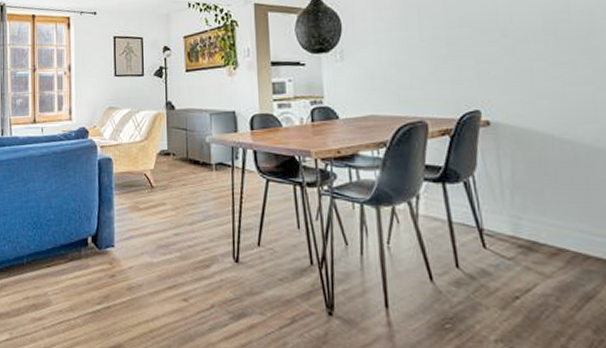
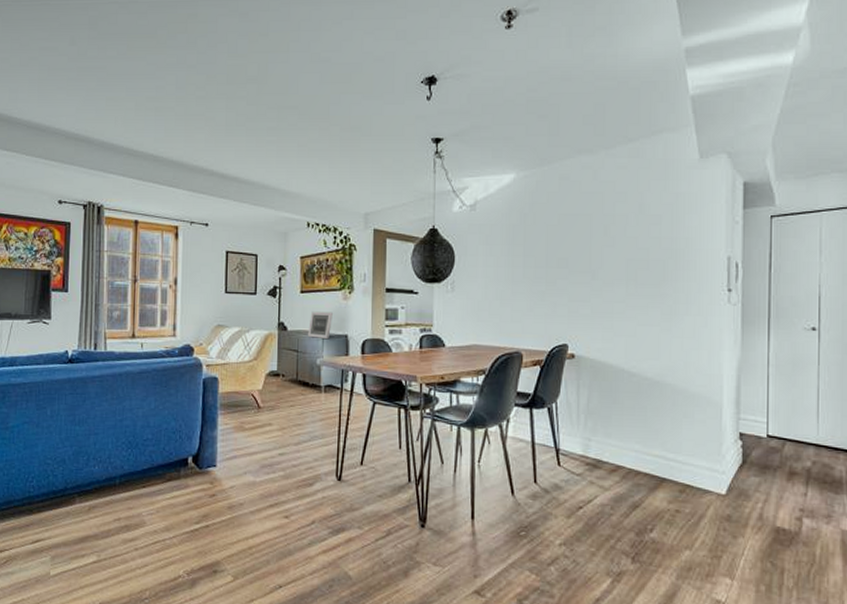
picture frame: none [195,89,219,117] -> present [308,311,333,340]

